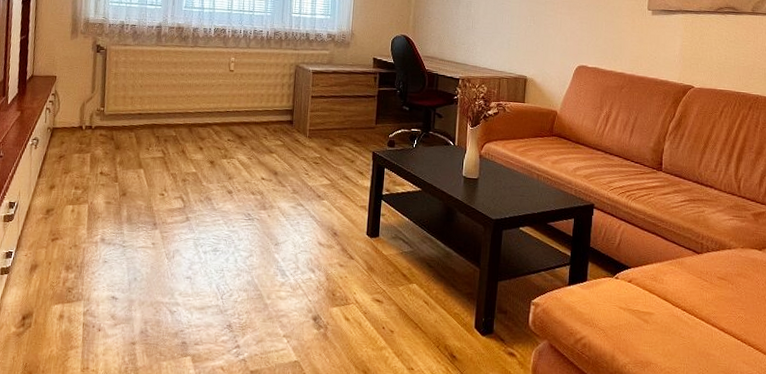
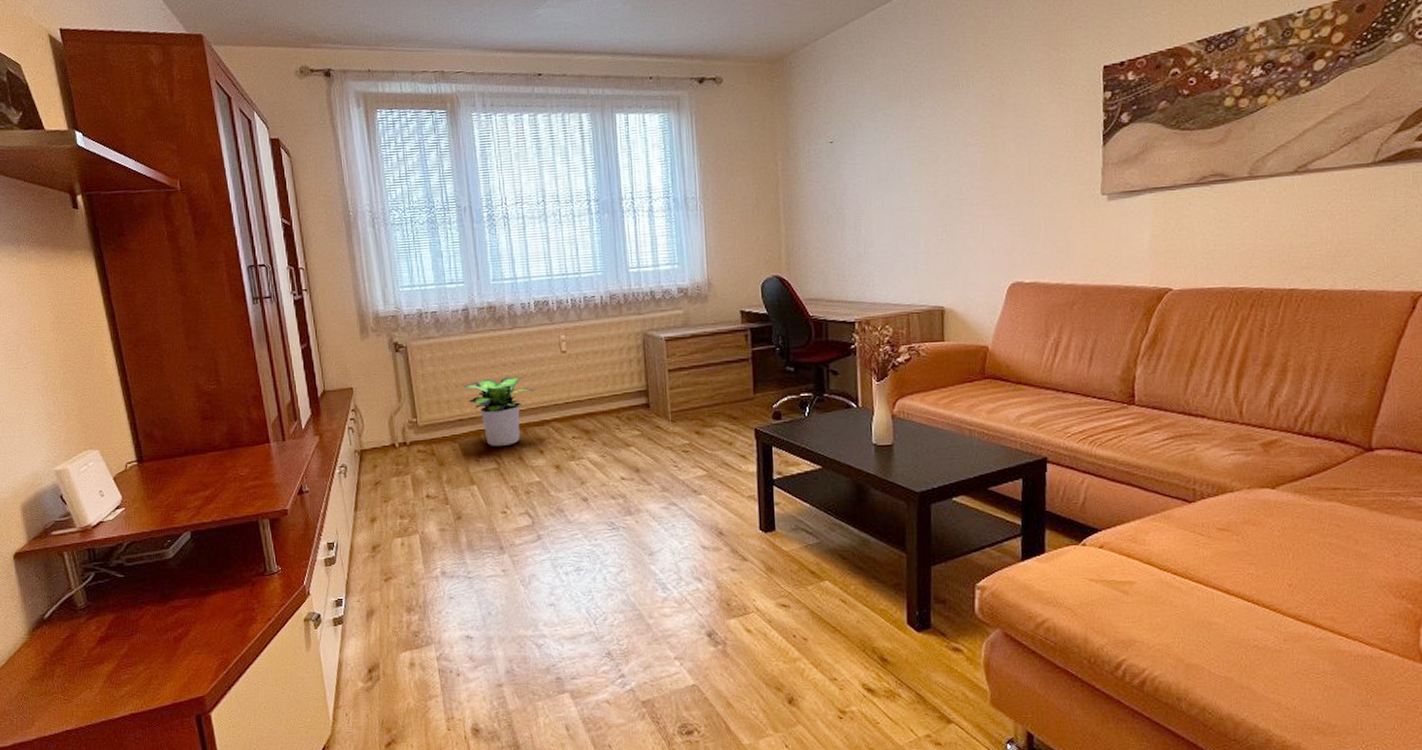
potted plant: none [147,84,205,140] -> present [463,377,536,447]

